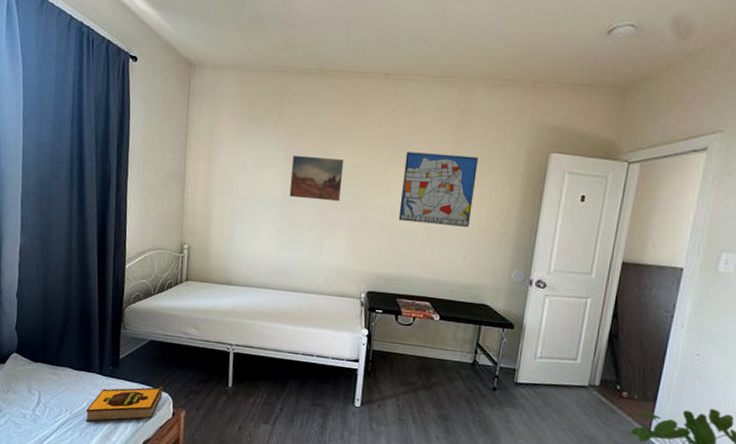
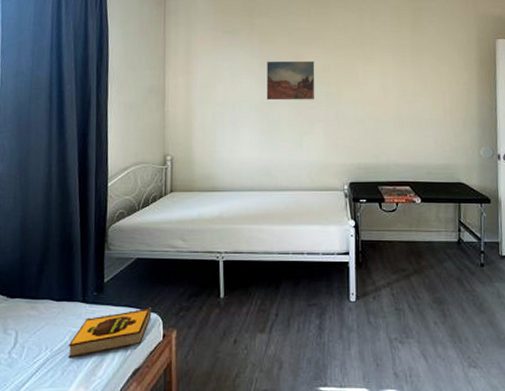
wall art: present [398,151,478,227] -> none [370,48,436,112]

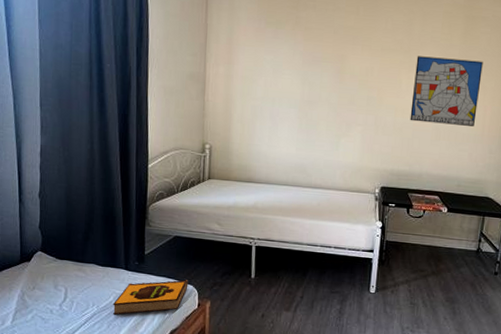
wall art: present [266,61,315,101] -> none [307,58,359,103]
wall art: none [370,48,436,112] -> present [410,56,483,126]

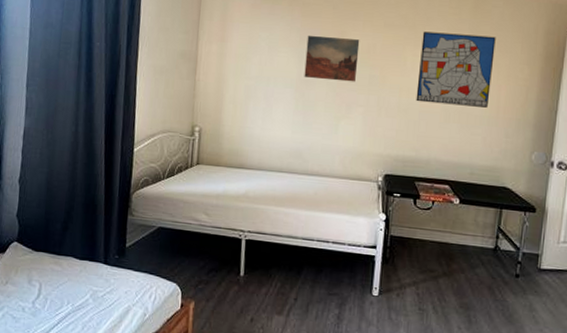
hardback book: present [112,280,189,315] -> none [88,276,172,315]
wall art: none [307,58,359,103] -> present [304,35,360,82]

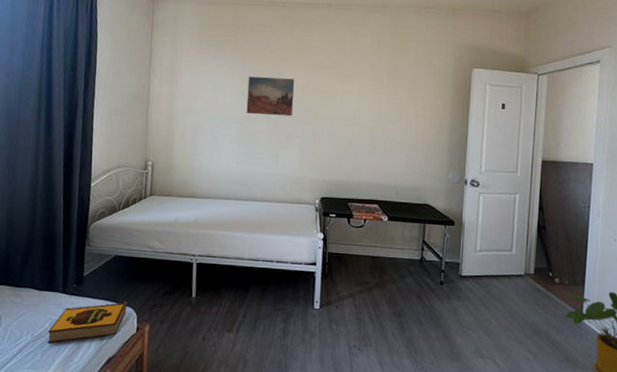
hardback book: none [88,276,172,315] -> present [47,302,127,344]
wall art: present [416,31,496,108] -> none [346,70,412,135]

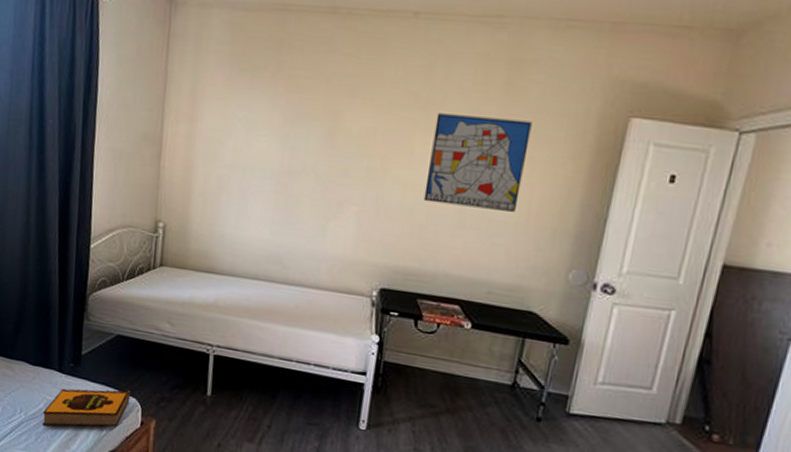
wall art: present [246,76,295,116] -> none [287,115,357,175]
wall art: none [346,70,412,135] -> present [423,113,532,212]

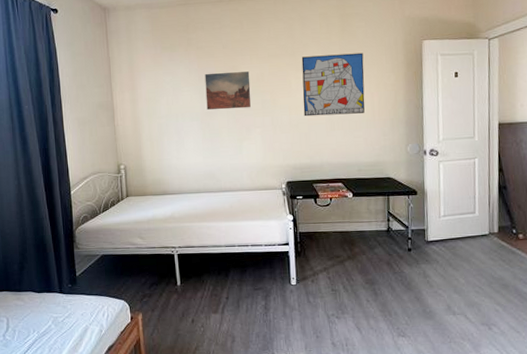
hardback book: present [42,388,131,428] -> none [51,295,120,339]
wall art: none [287,115,357,175] -> present [204,71,251,110]

